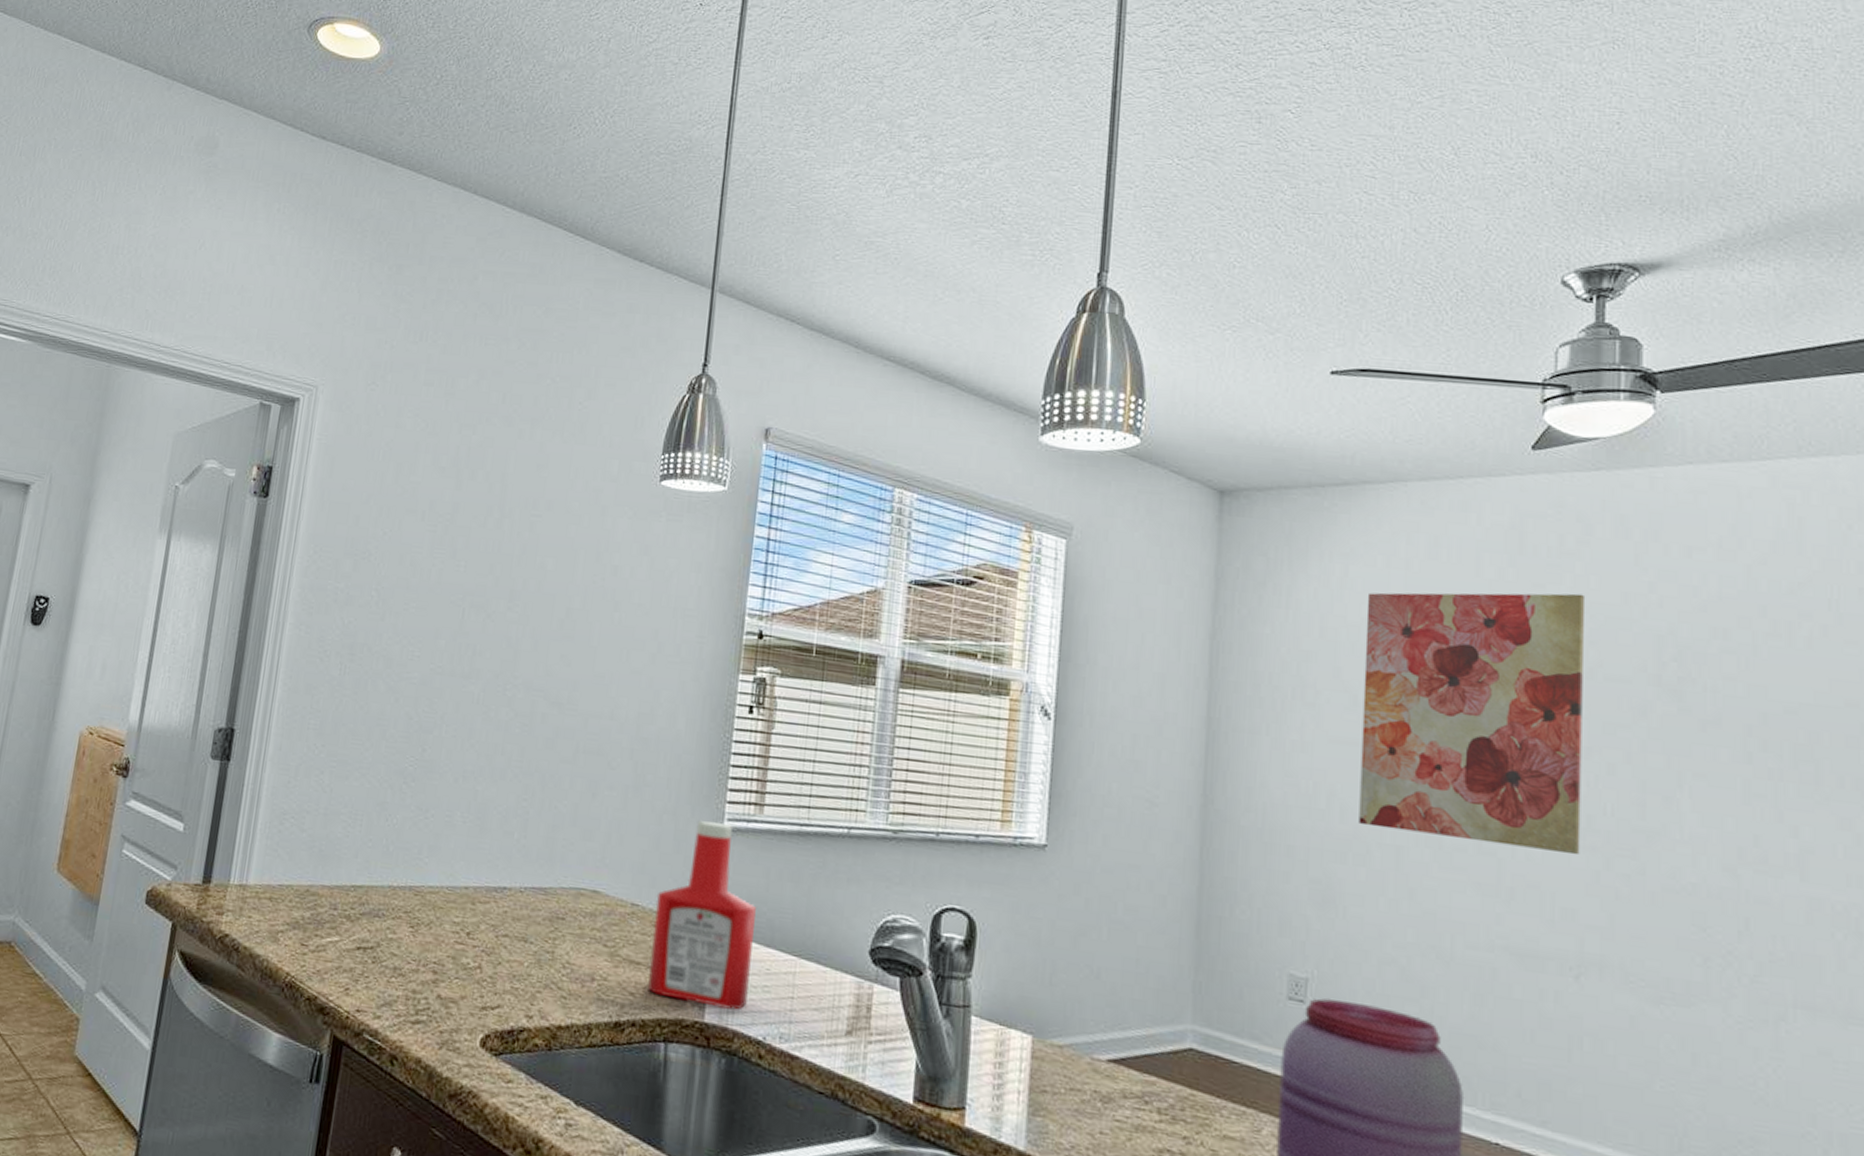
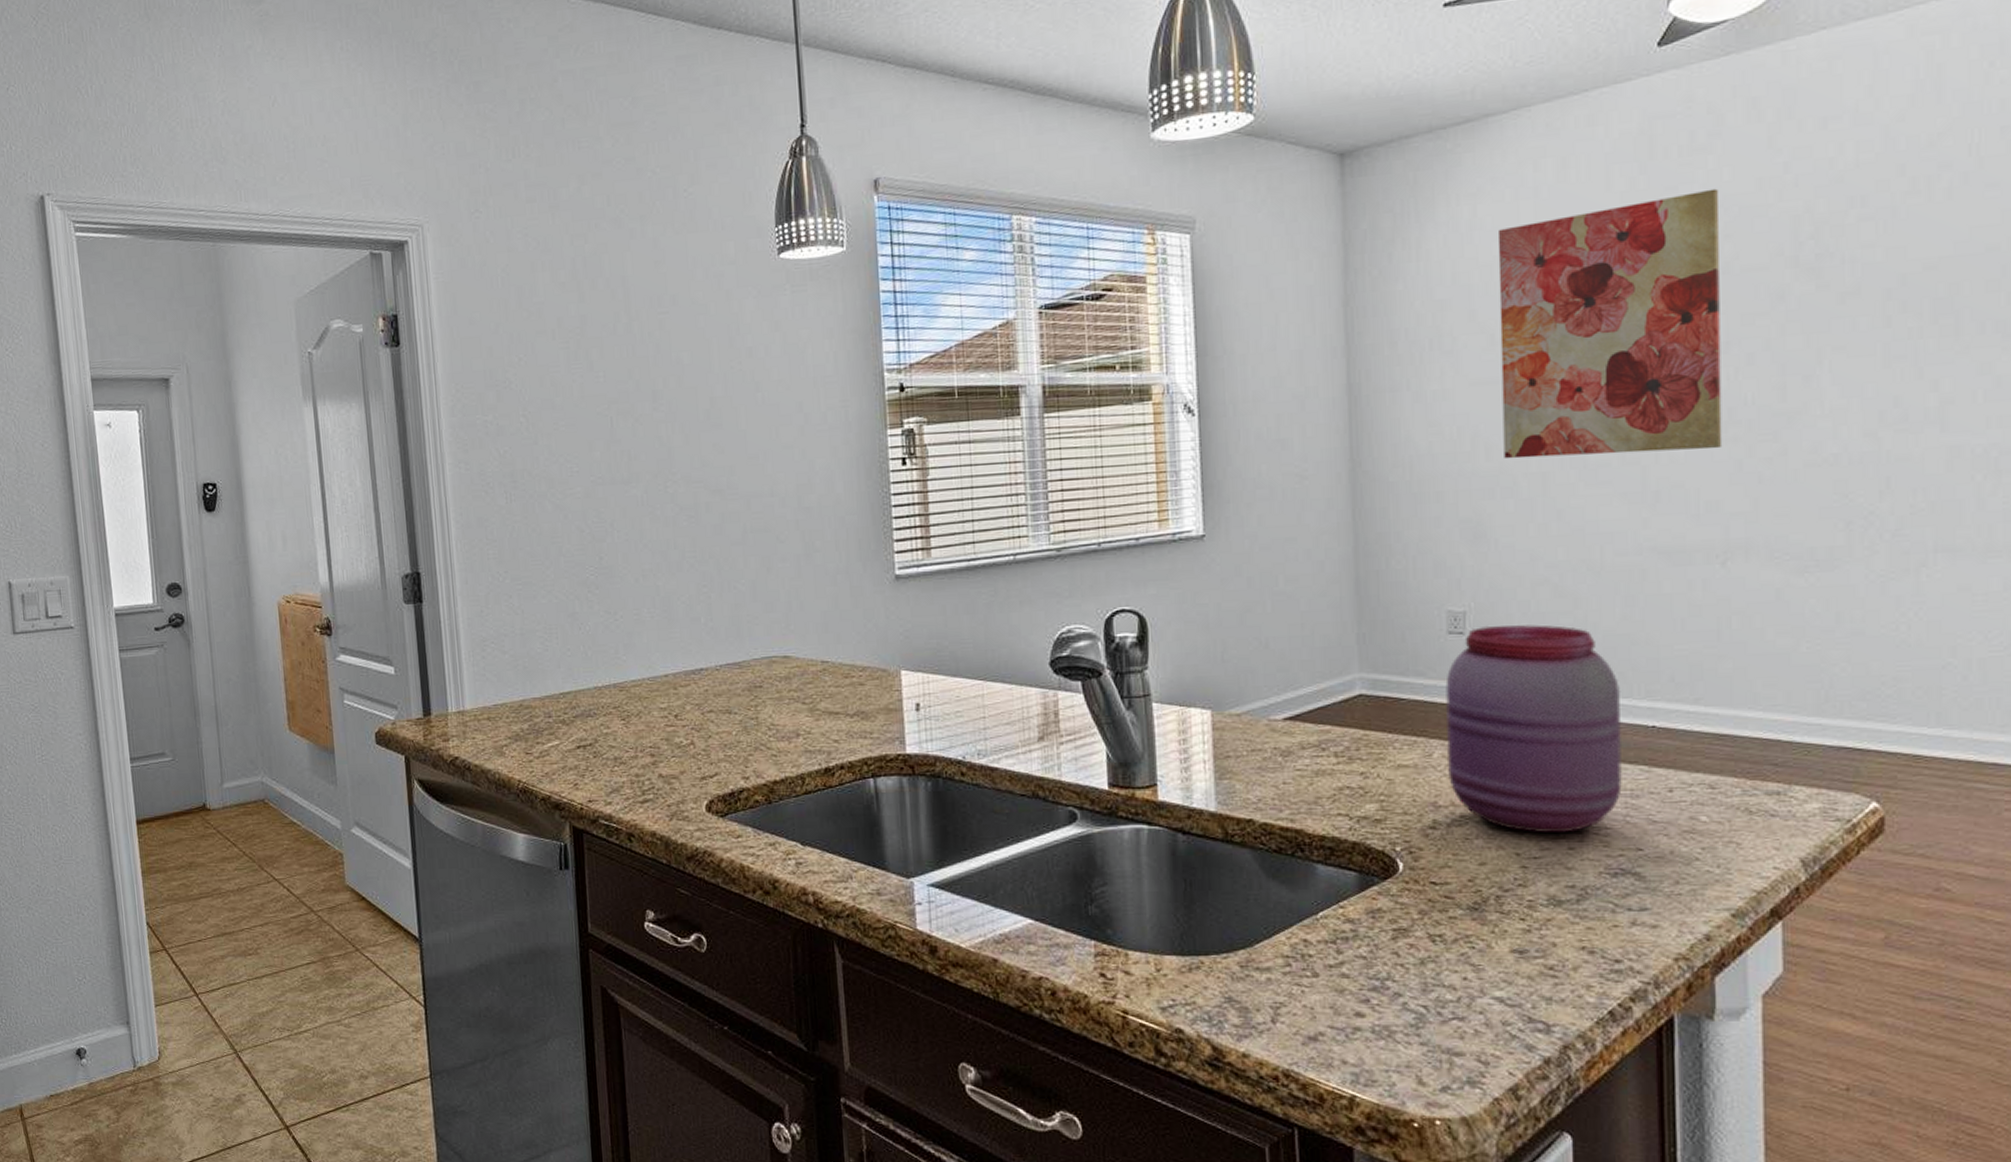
ketchup bottle: present [647,819,756,1010] -> none [843,571,943,739]

